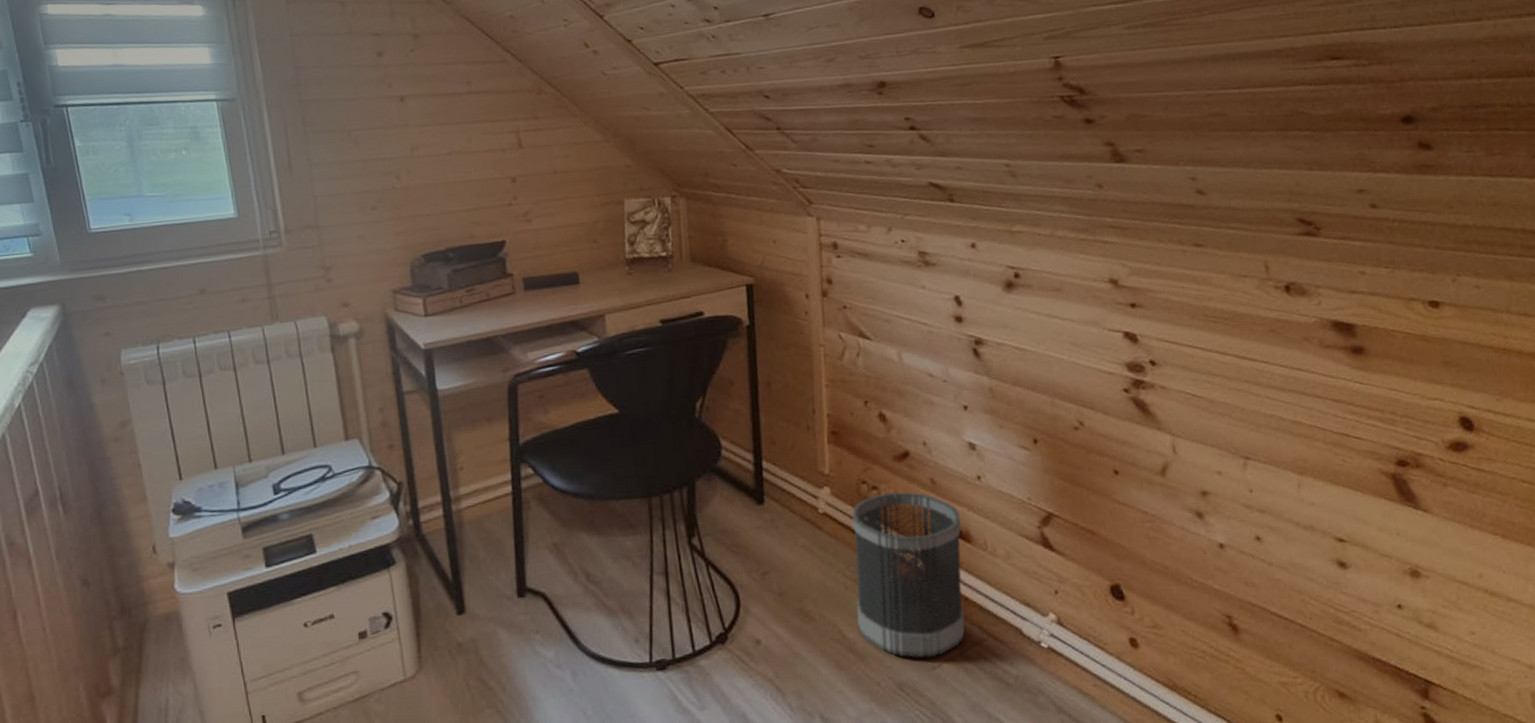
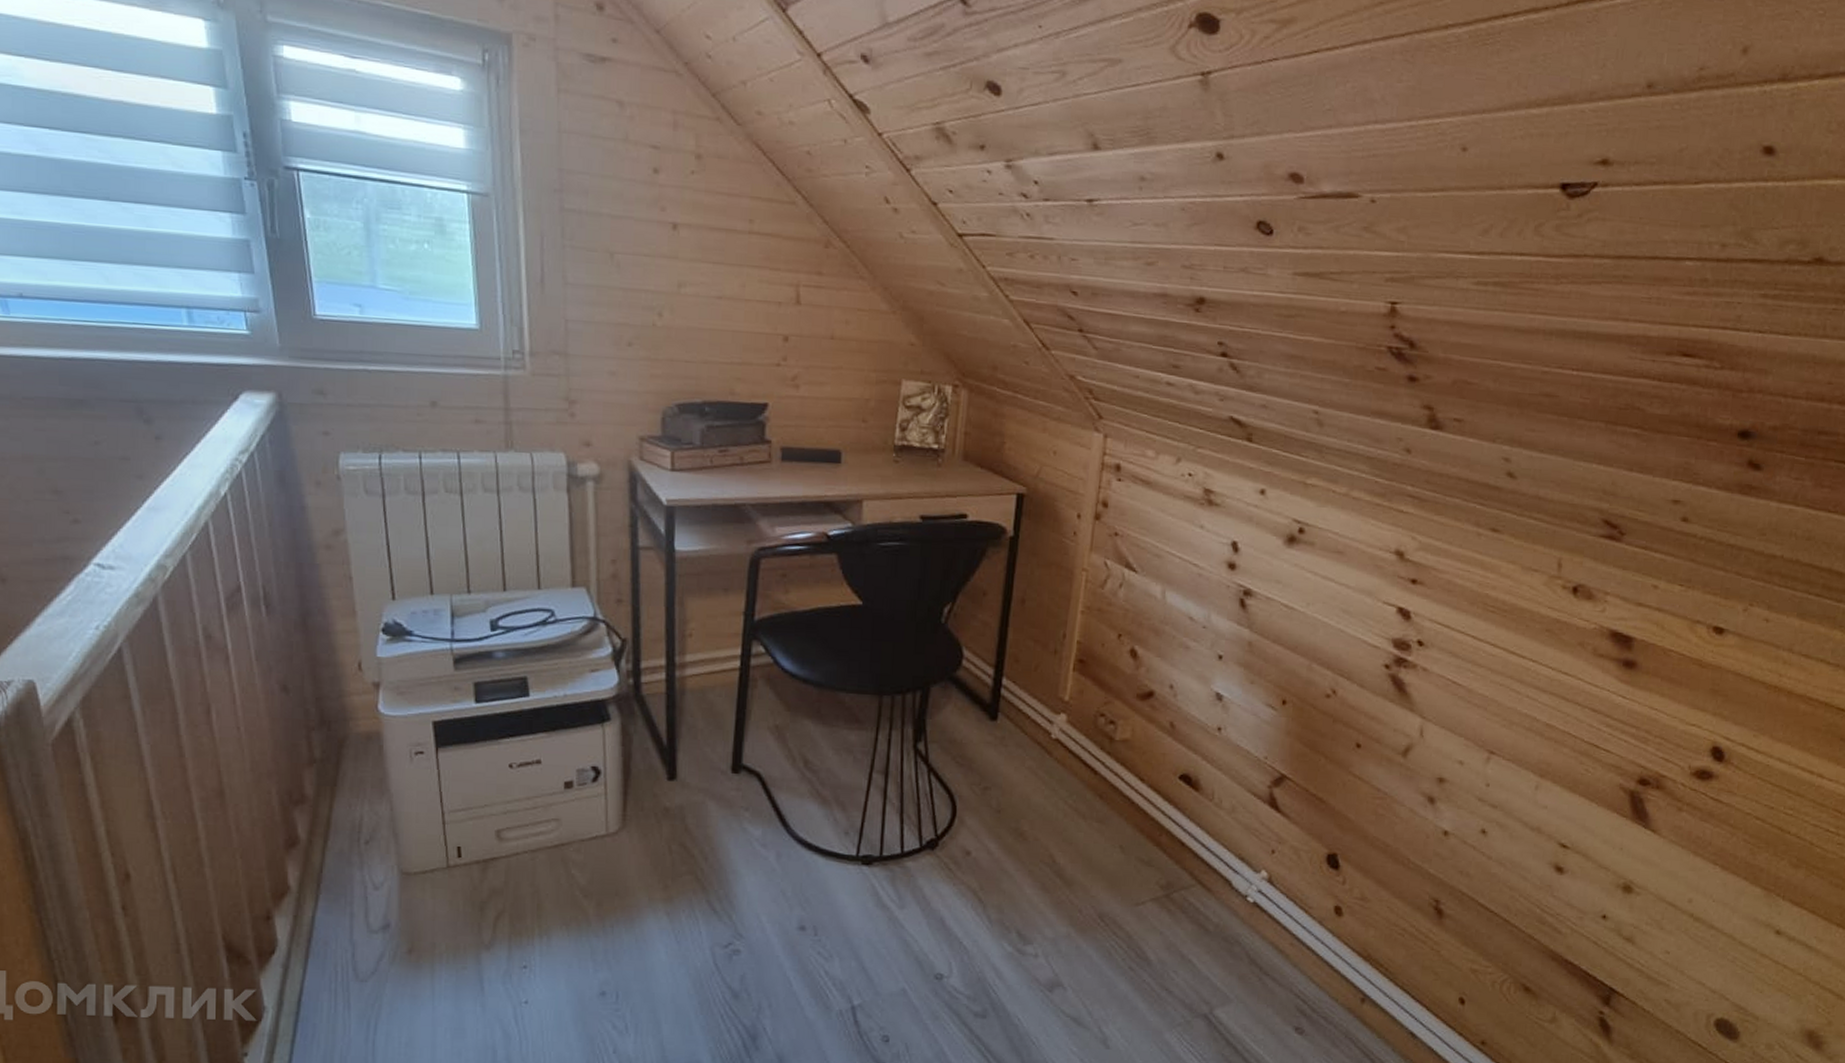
wastebasket: present [852,492,965,658] -> none [1070,728,1194,894]

